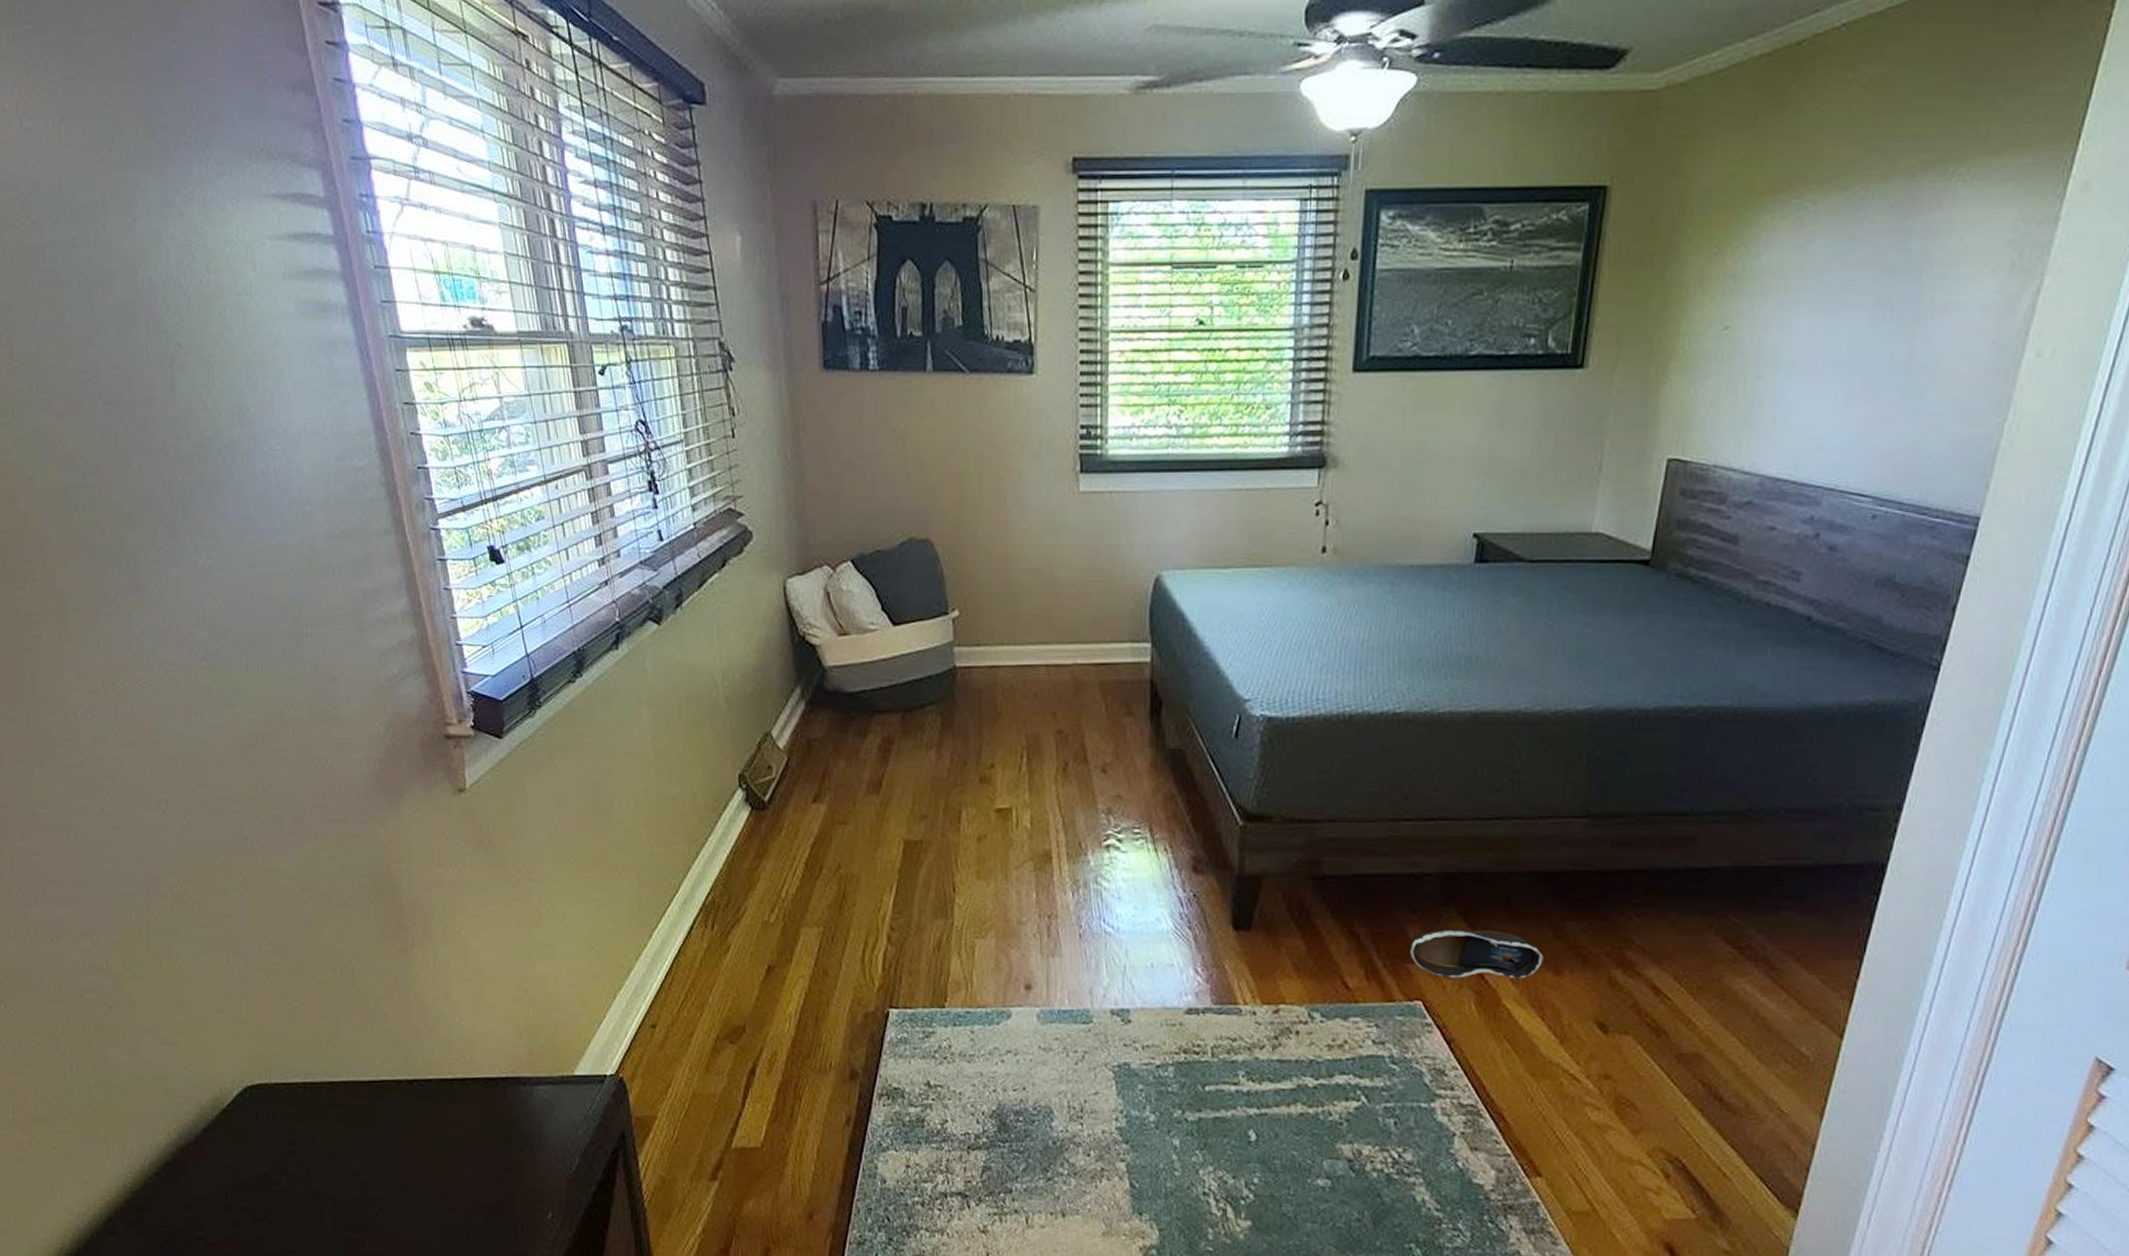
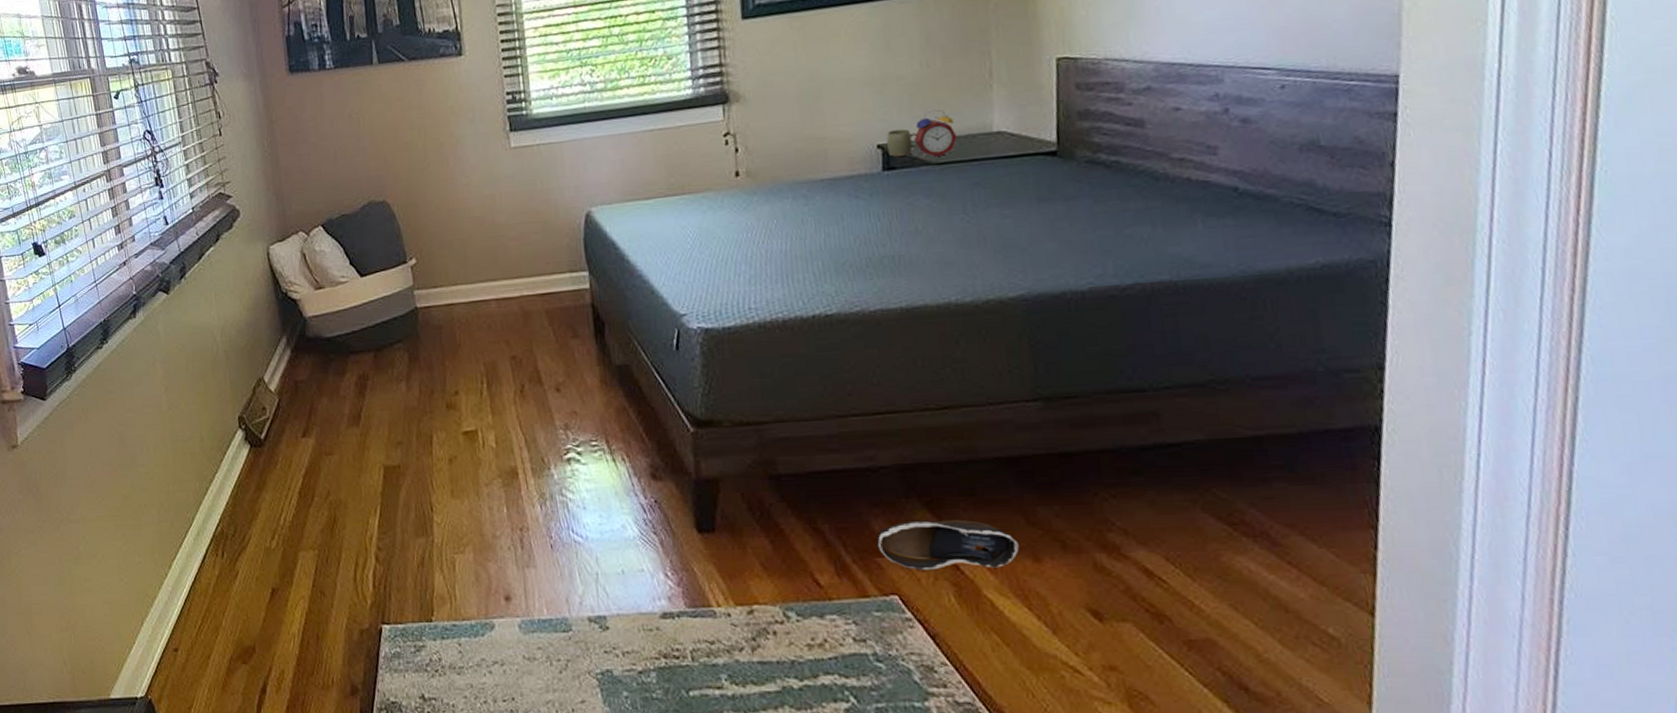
mug: none [1483,518,1516,548] -> present [886,128,919,157]
alarm clock: none [1511,501,1556,553] -> present [913,109,958,158]

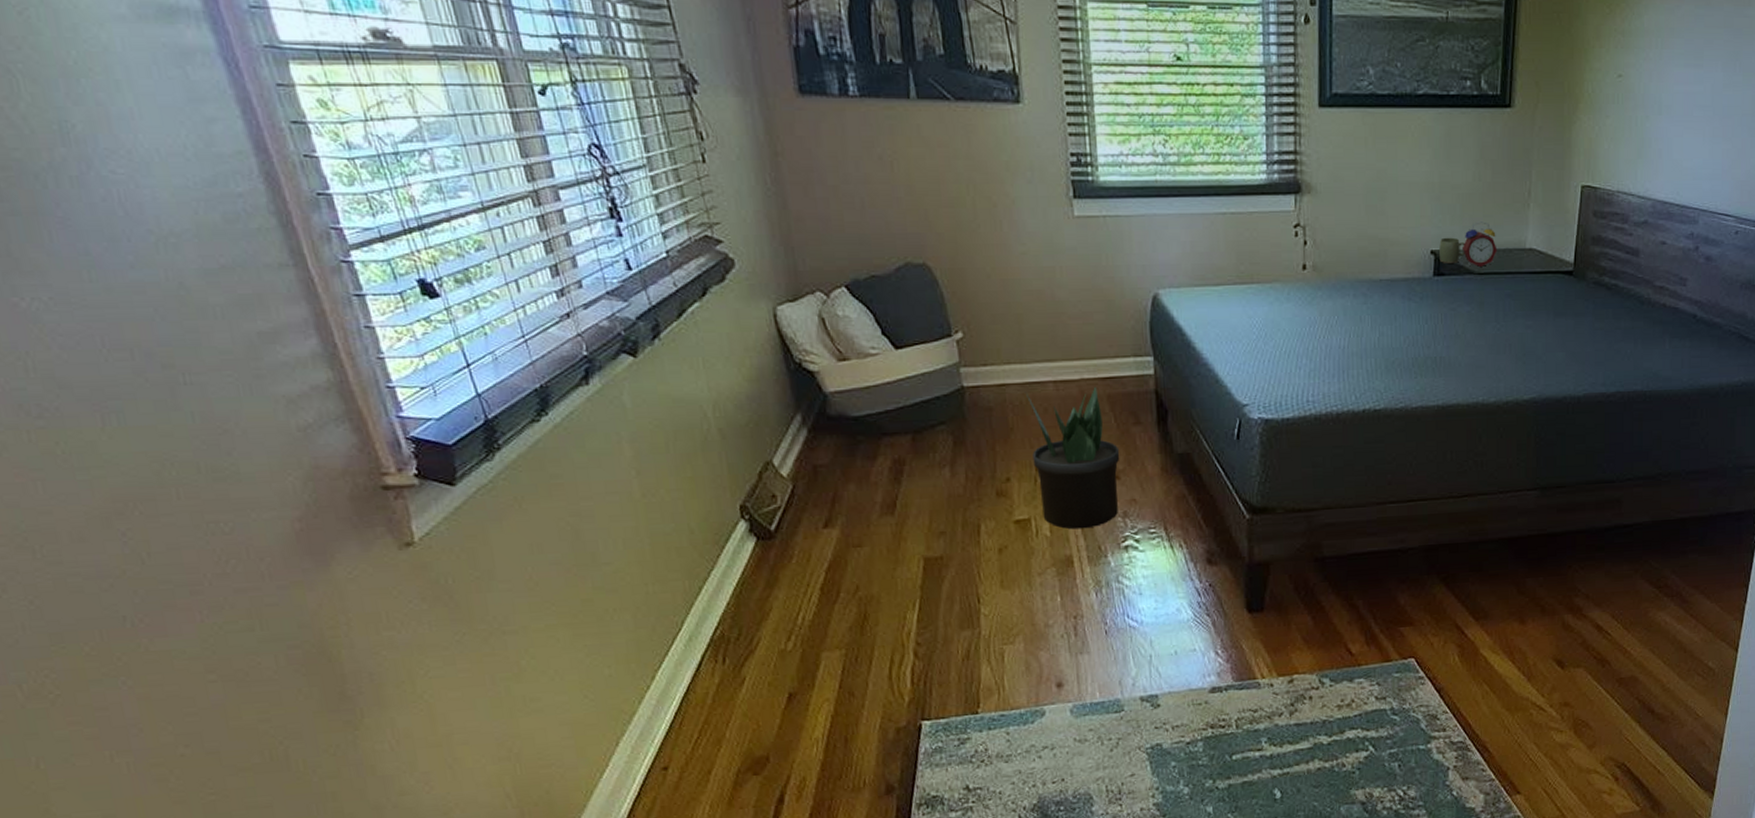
planter: none [470,302,560,441] -> present [1025,386,1120,529]
shoe: present [876,519,1019,571] -> none [1401,591,1510,636]

